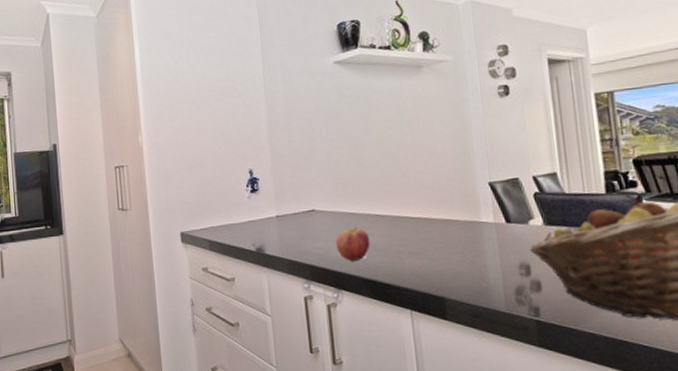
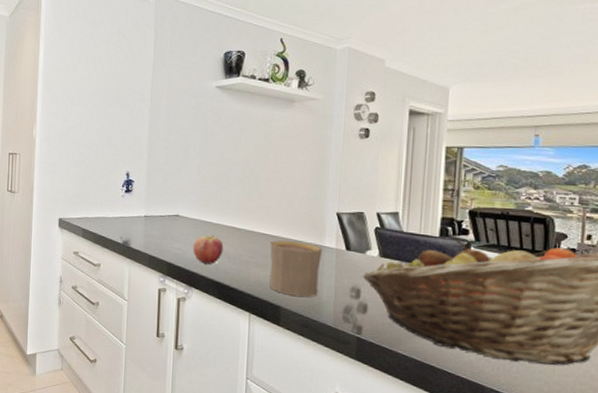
cup: none [421,221,484,284] -> present [269,240,323,298]

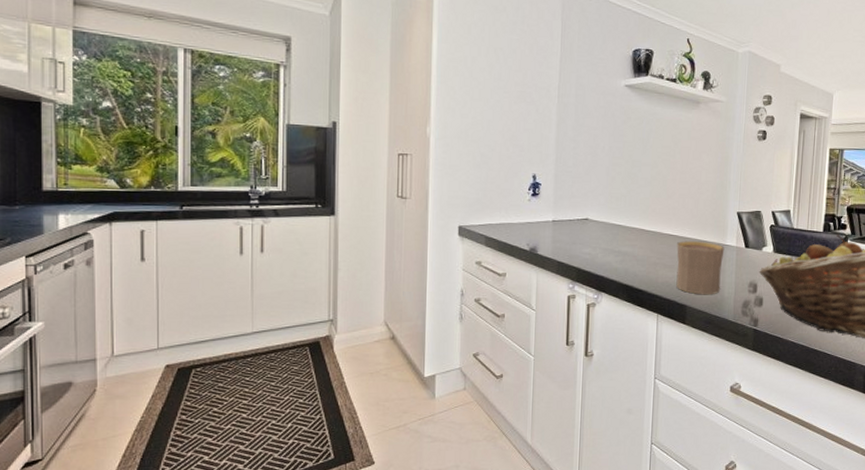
apple: present [193,235,224,264] -> none [602,238,633,268]

